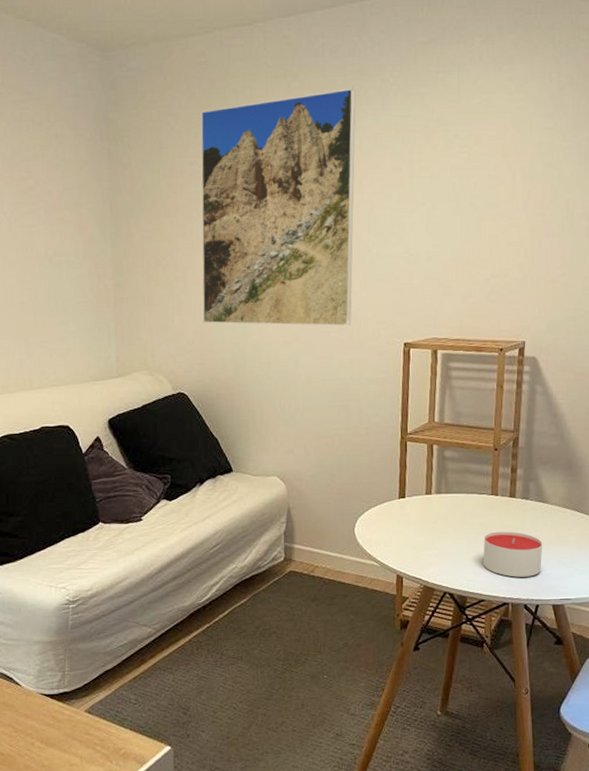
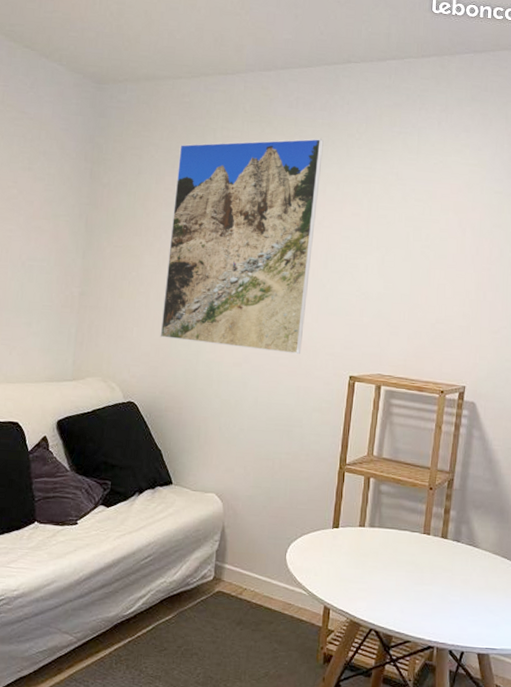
candle: present [483,531,543,577] -> none [411,571,472,622]

